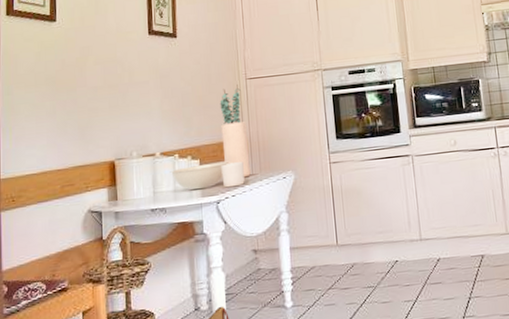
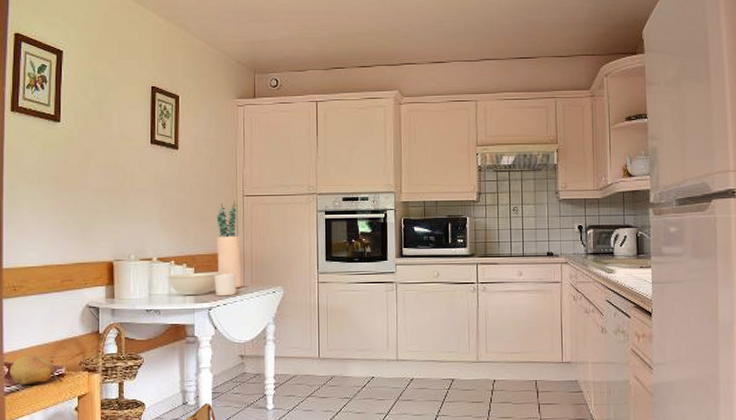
fruit: none [9,270,65,305] -> present [9,355,62,386]

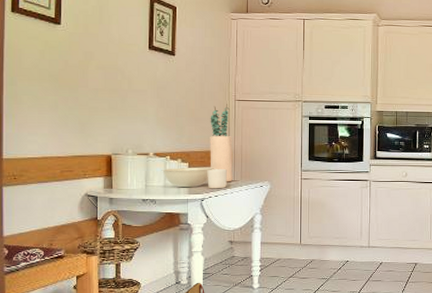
fruit: present [9,355,62,386] -> none [9,238,61,266]

